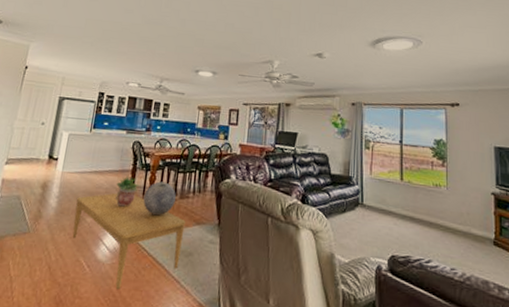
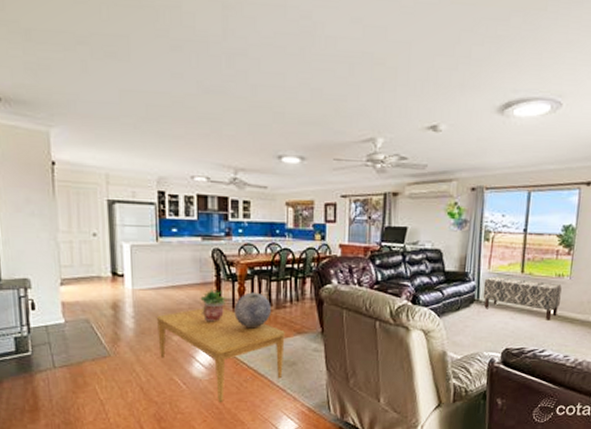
bench: none [366,182,440,229] -> present [482,277,562,320]

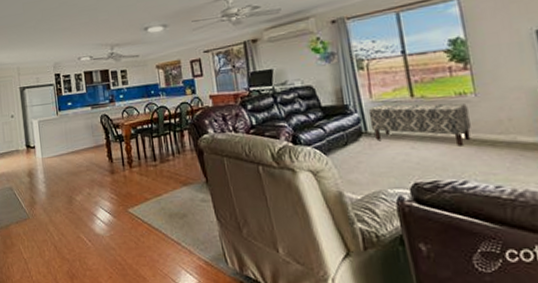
coffee table: present [156,308,285,402] -> none [61,167,176,258]
potted plant: present [200,288,227,322] -> none [95,150,117,181]
decorative sphere: present [234,292,271,329] -> none [124,149,157,184]

